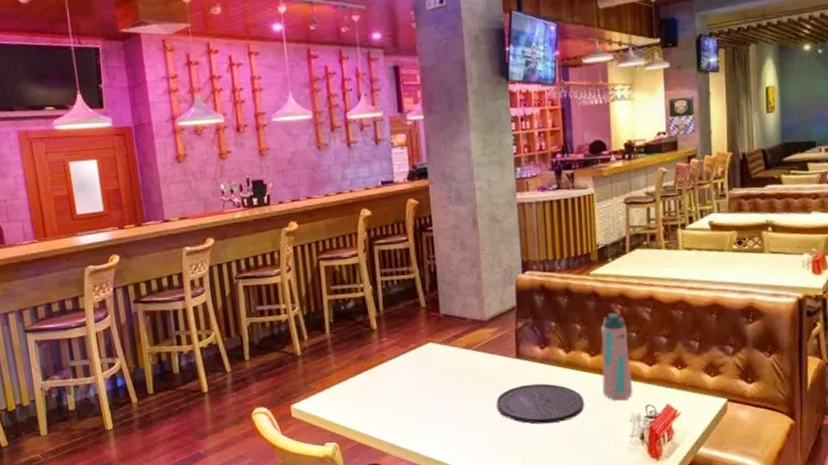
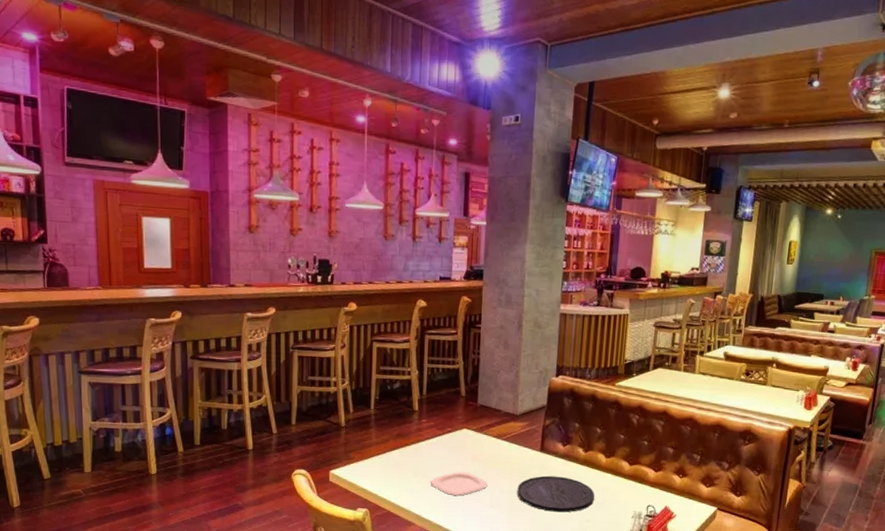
plate: none [399,390,464,419] -> present [430,471,489,497]
water bottle: present [601,312,633,401] -> none [612,421,641,499]

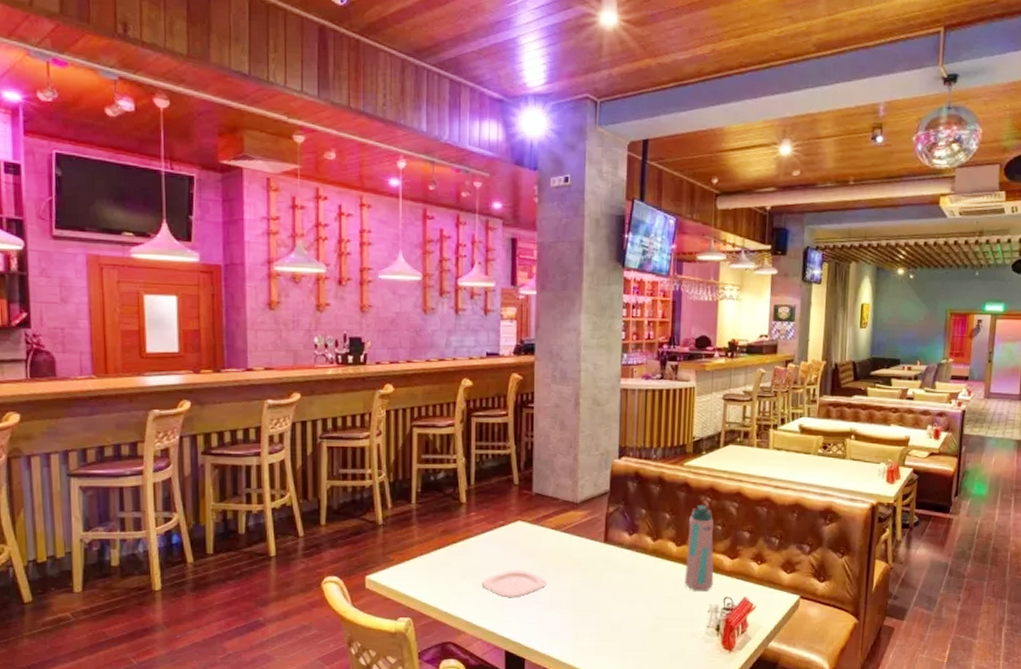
plate: present [517,475,595,513] -> none [580,569,667,610]
water bottle: none [612,421,641,499] -> present [685,504,714,591]

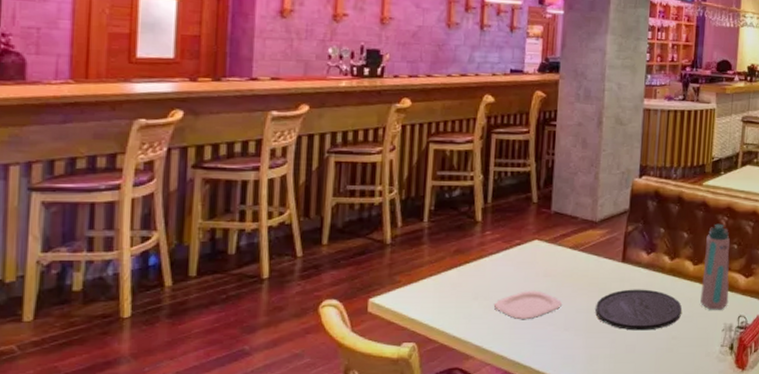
plate: none [580,569,667,610] -> present [595,289,683,331]

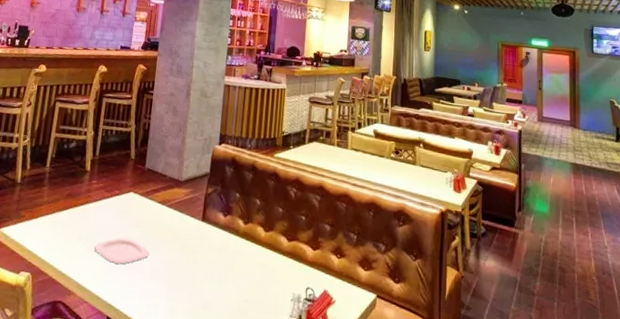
plate: present [595,289,683,331] -> none [177,247,254,290]
water bottle: present [700,223,730,310] -> none [271,194,298,279]

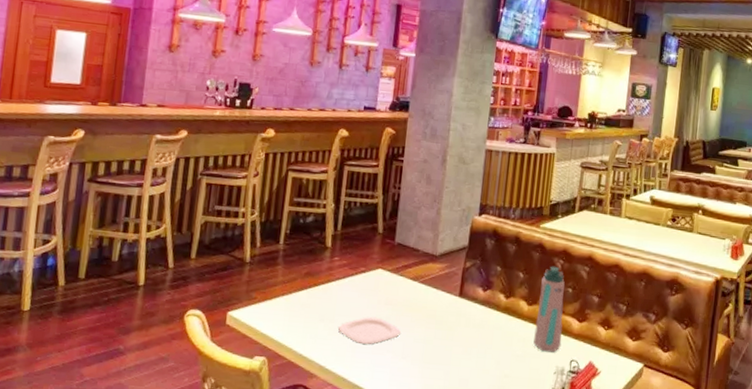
water bottle: none [271,194,298,279] -> present [533,266,565,353]

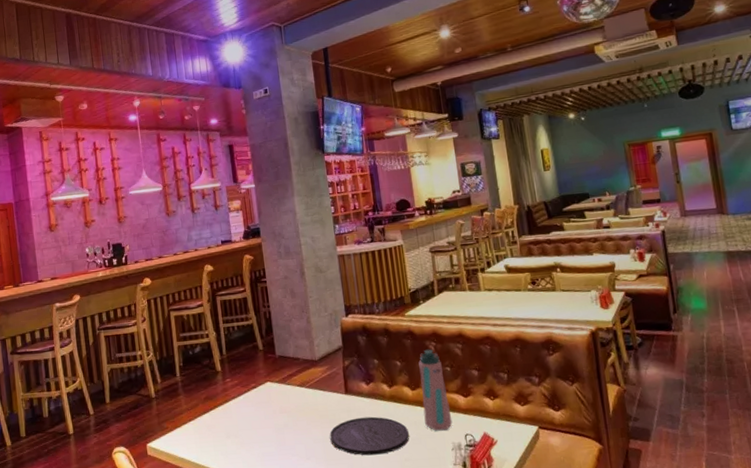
plate: present [337,316,402,345] -> none [243,426,301,453]
plate: none [432,323,516,366] -> present [330,416,410,456]

